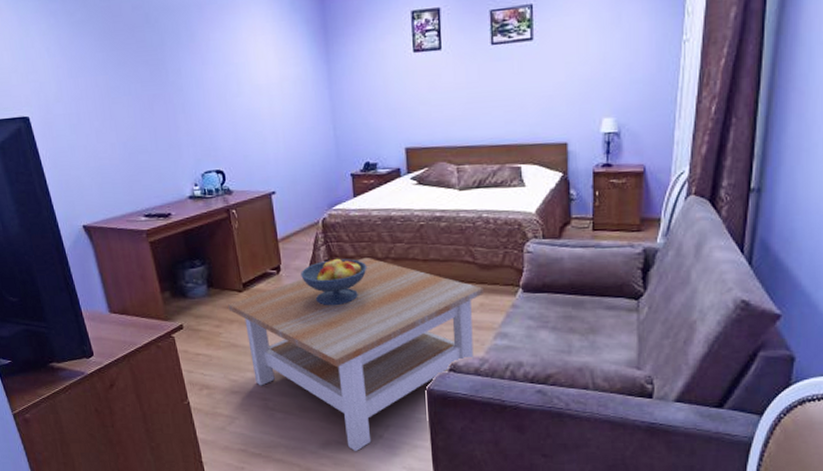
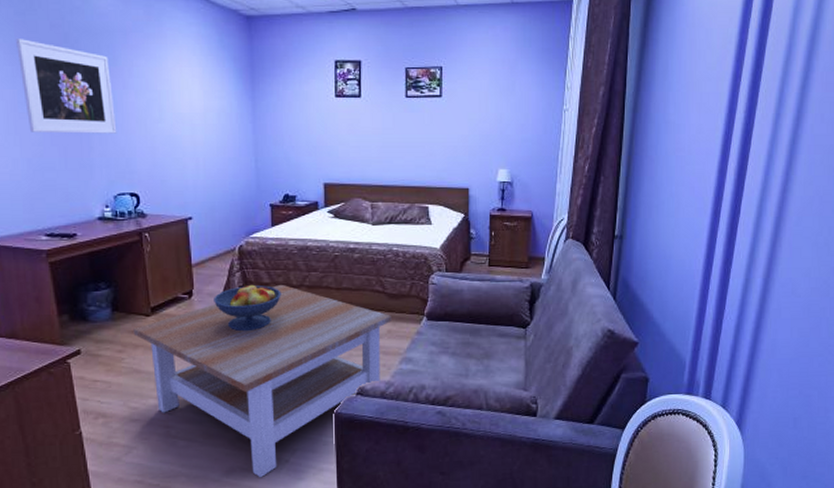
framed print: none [104,24,200,116] -> present [16,39,117,134]

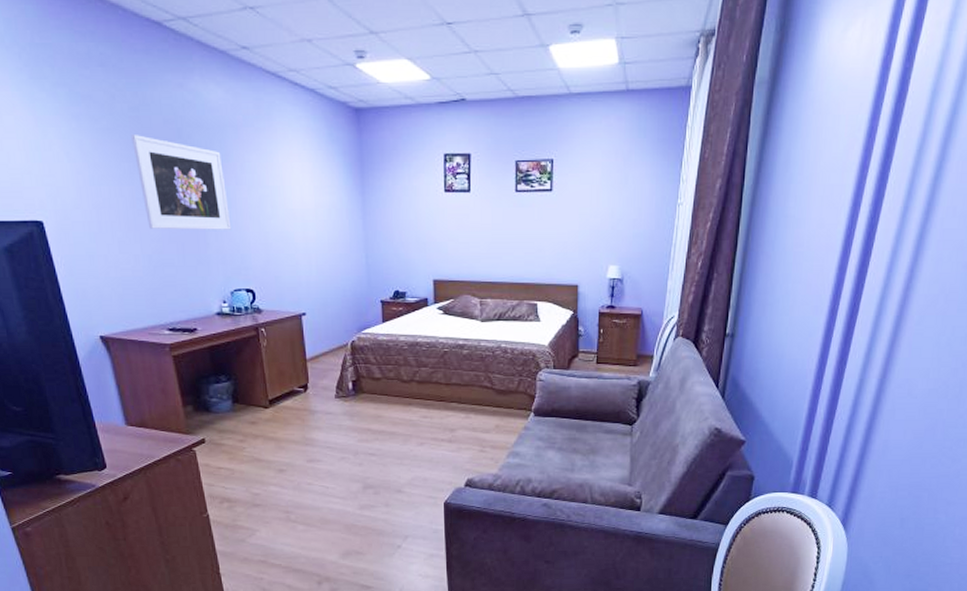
coffee table: present [133,284,392,478] -> none [253,379,499,562]
fruit bowl: present [214,284,281,332] -> none [328,379,393,424]

